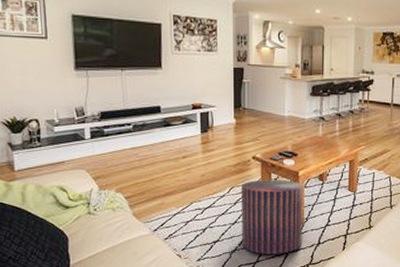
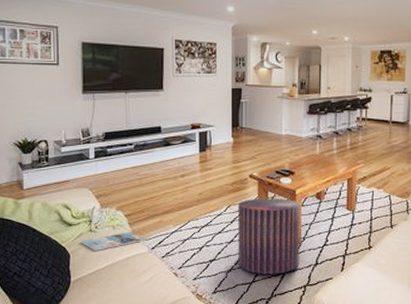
magazine: none [79,213,149,235] -> present [81,231,148,252]

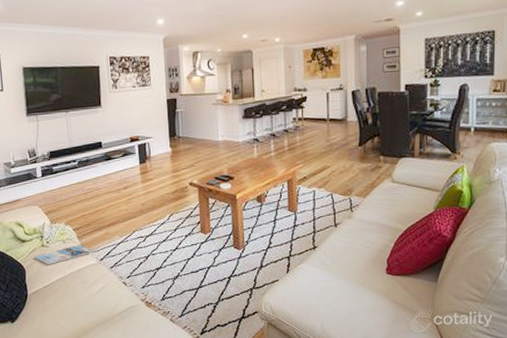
stool: present [238,198,300,274] -> none [180,204,244,280]

